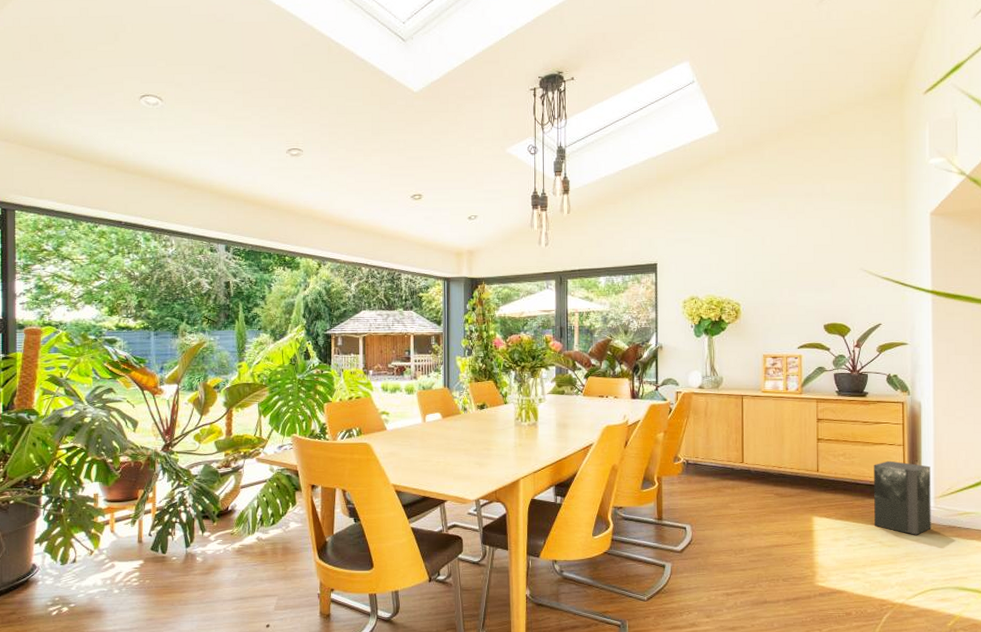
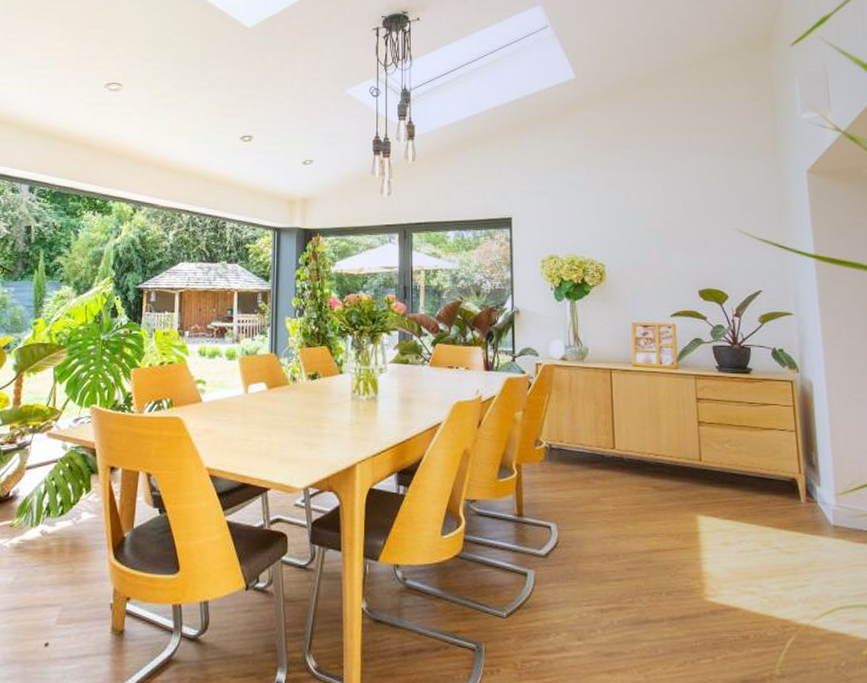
speaker: present [874,460,931,535] -> none [764,449,835,540]

